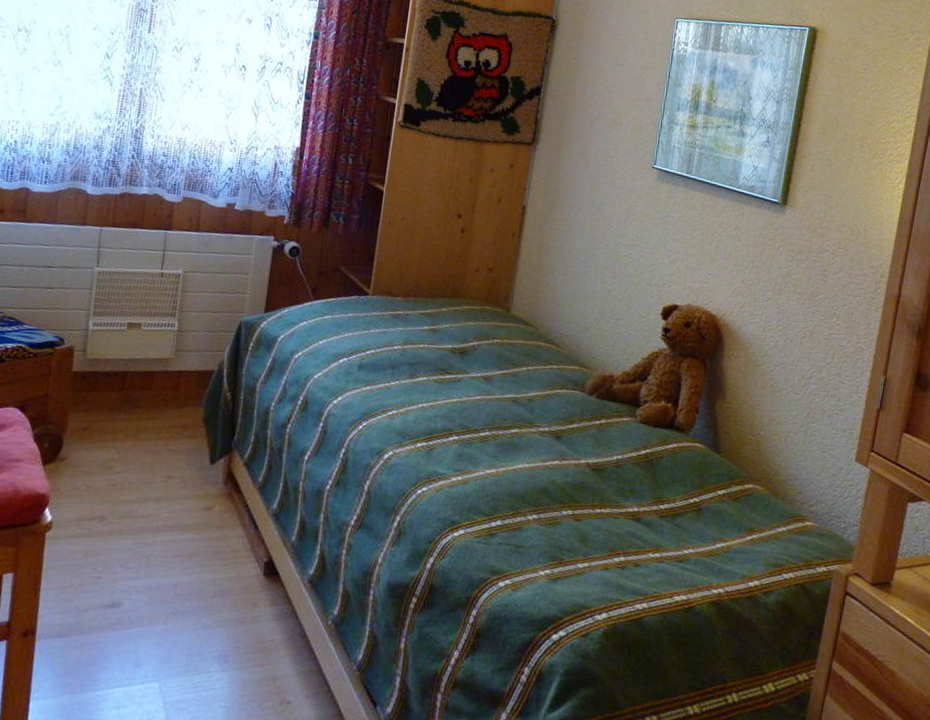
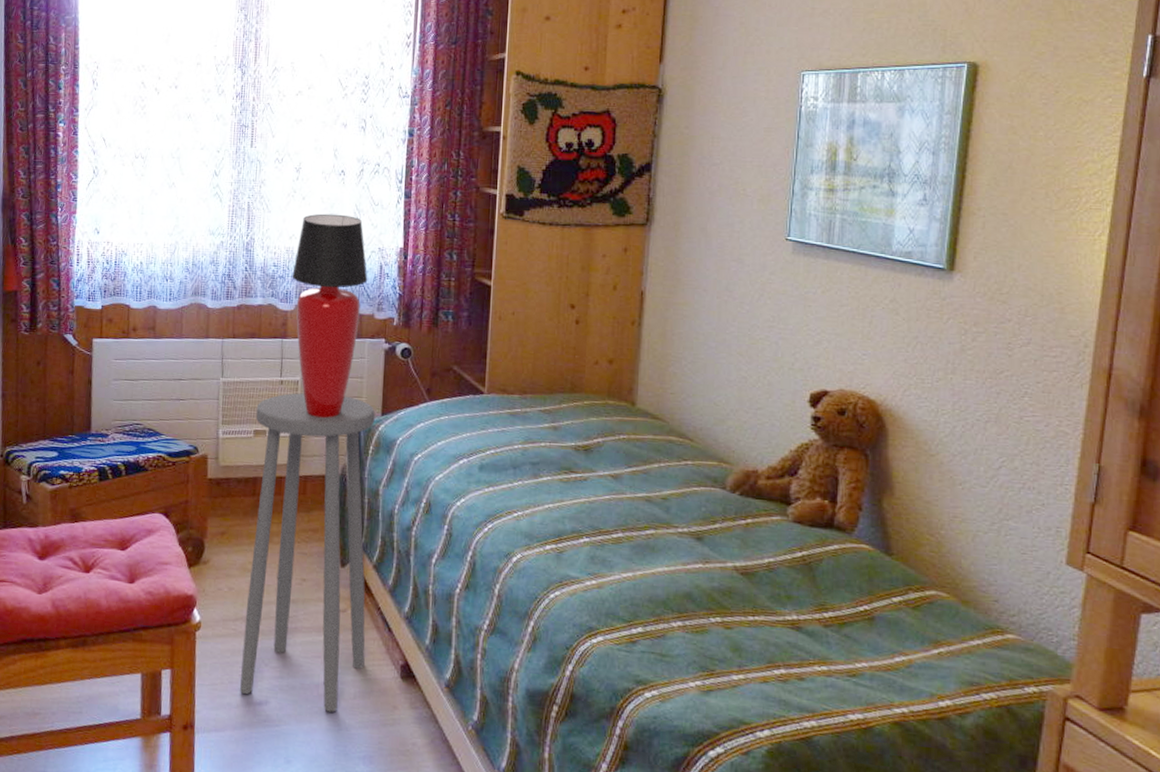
stool: none [90,286,258,612] -> present [240,393,375,712]
table lamp: none [182,106,262,313] -> present [292,213,368,418]

